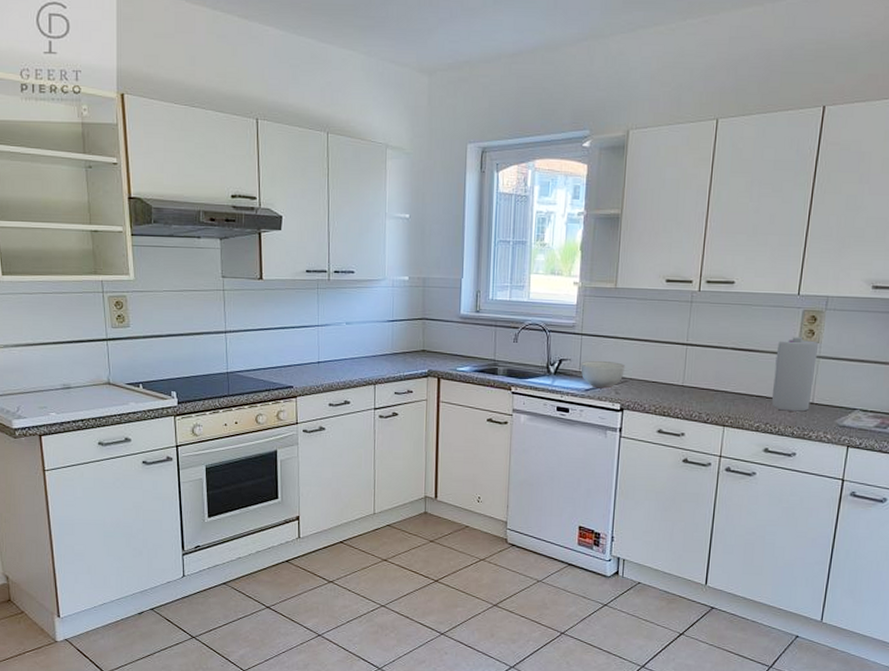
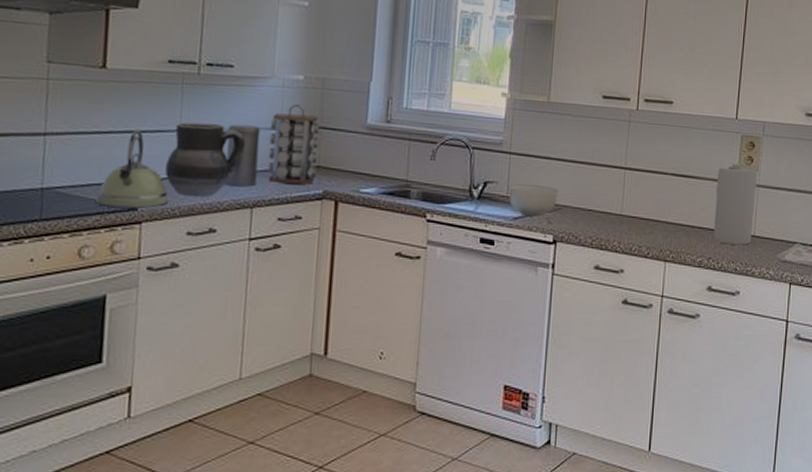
kettle: none [264,325,314,387] -> present [96,129,169,209]
ceramic jug: none [310,318,367,377] -> present [165,122,246,198]
canister: none [353,319,378,368] -> present [224,124,261,187]
spice rack: none [384,300,423,366] -> present [267,103,320,185]

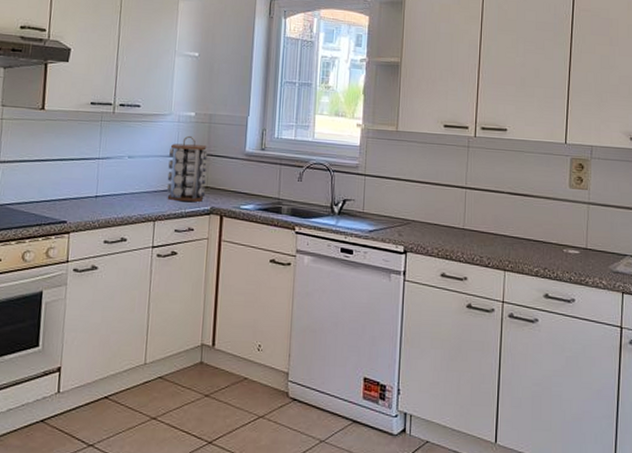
kettle: present [96,129,169,209] -> none [36,157,90,222]
ceramic jug: present [165,122,246,198] -> none [88,152,150,213]
canister: present [224,124,261,187] -> none [133,153,161,204]
bowl: present [508,184,558,217] -> none [364,202,407,231]
paper towel holder: present [713,163,758,245] -> none [548,182,588,257]

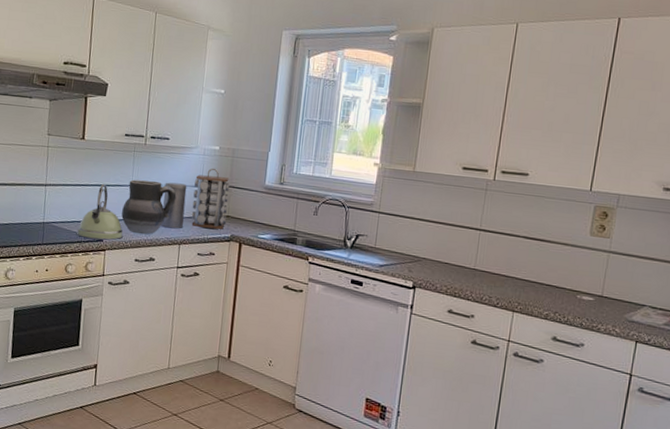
kettle: none [36,157,90,222] -> present [77,183,123,241]
ceramic jug: none [88,152,150,213] -> present [121,179,177,235]
canister: none [133,153,161,204] -> present [161,182,187,229]

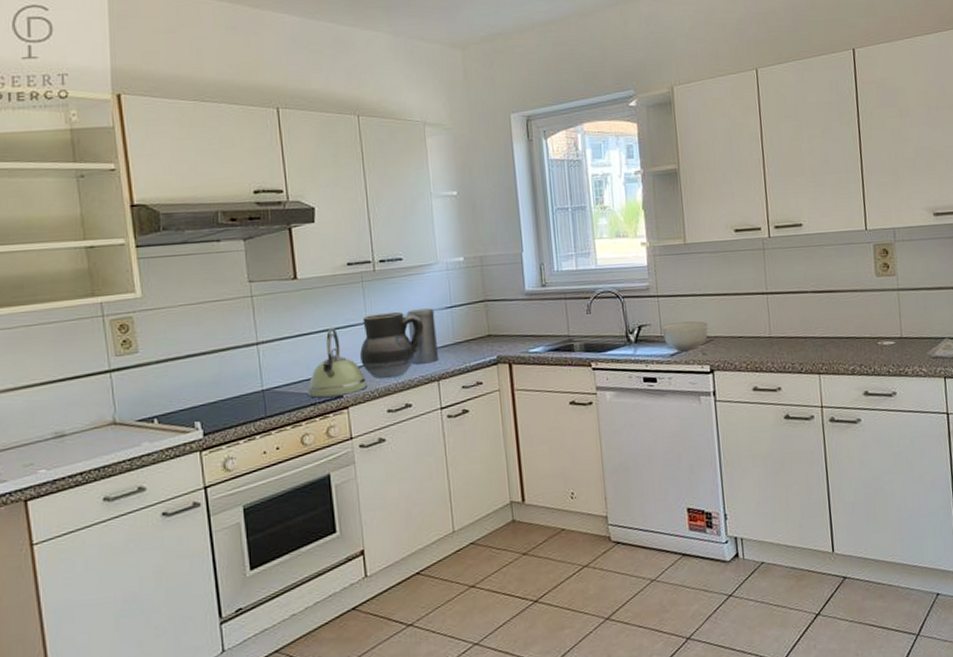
spice rack: present [191,168,230,230] -> none [442,282,489,356]
bowl: none [376,238,419,266] -> present [661,321,708,352]

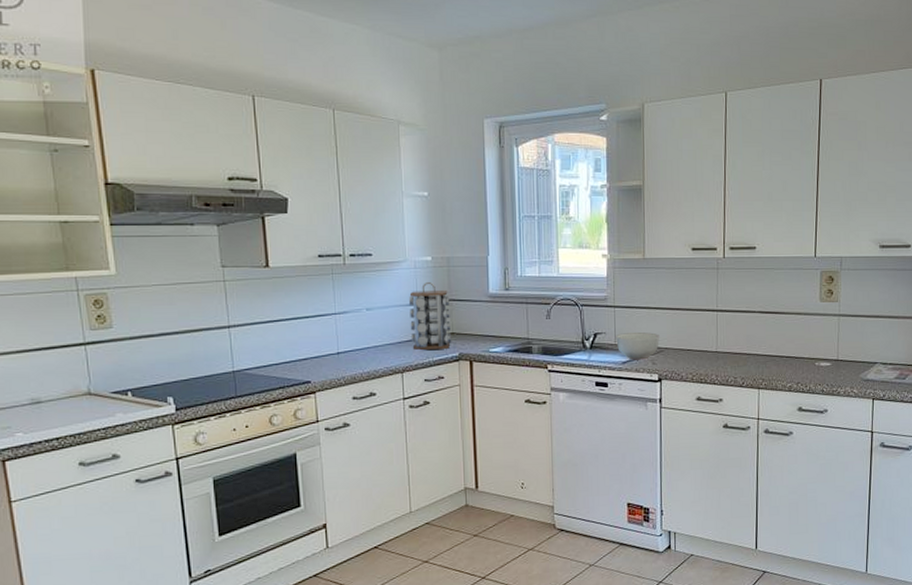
kettle: present [308,327,367,398] -> none [277,315,334,383]
ceramic jug: present [360,311,424,380] -> none [328,304,390,368]
canister: present [407,308,440,365] -> none [374,304,404,356]
spice rack: none [442,282,489,356] -> present [409,281,452,351]

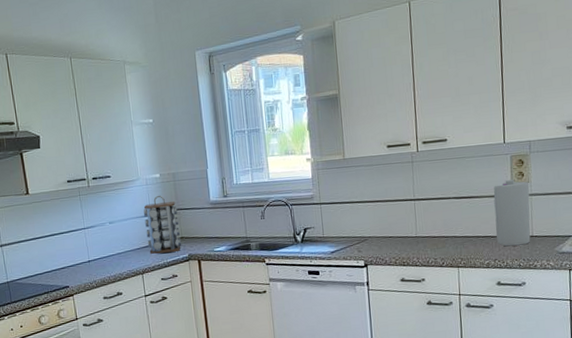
bowl: present [616,332,659,360] -> none [323,224,363,250]
paper towel holder: none [800,296,838,370] -> present [493,179,531,247]

